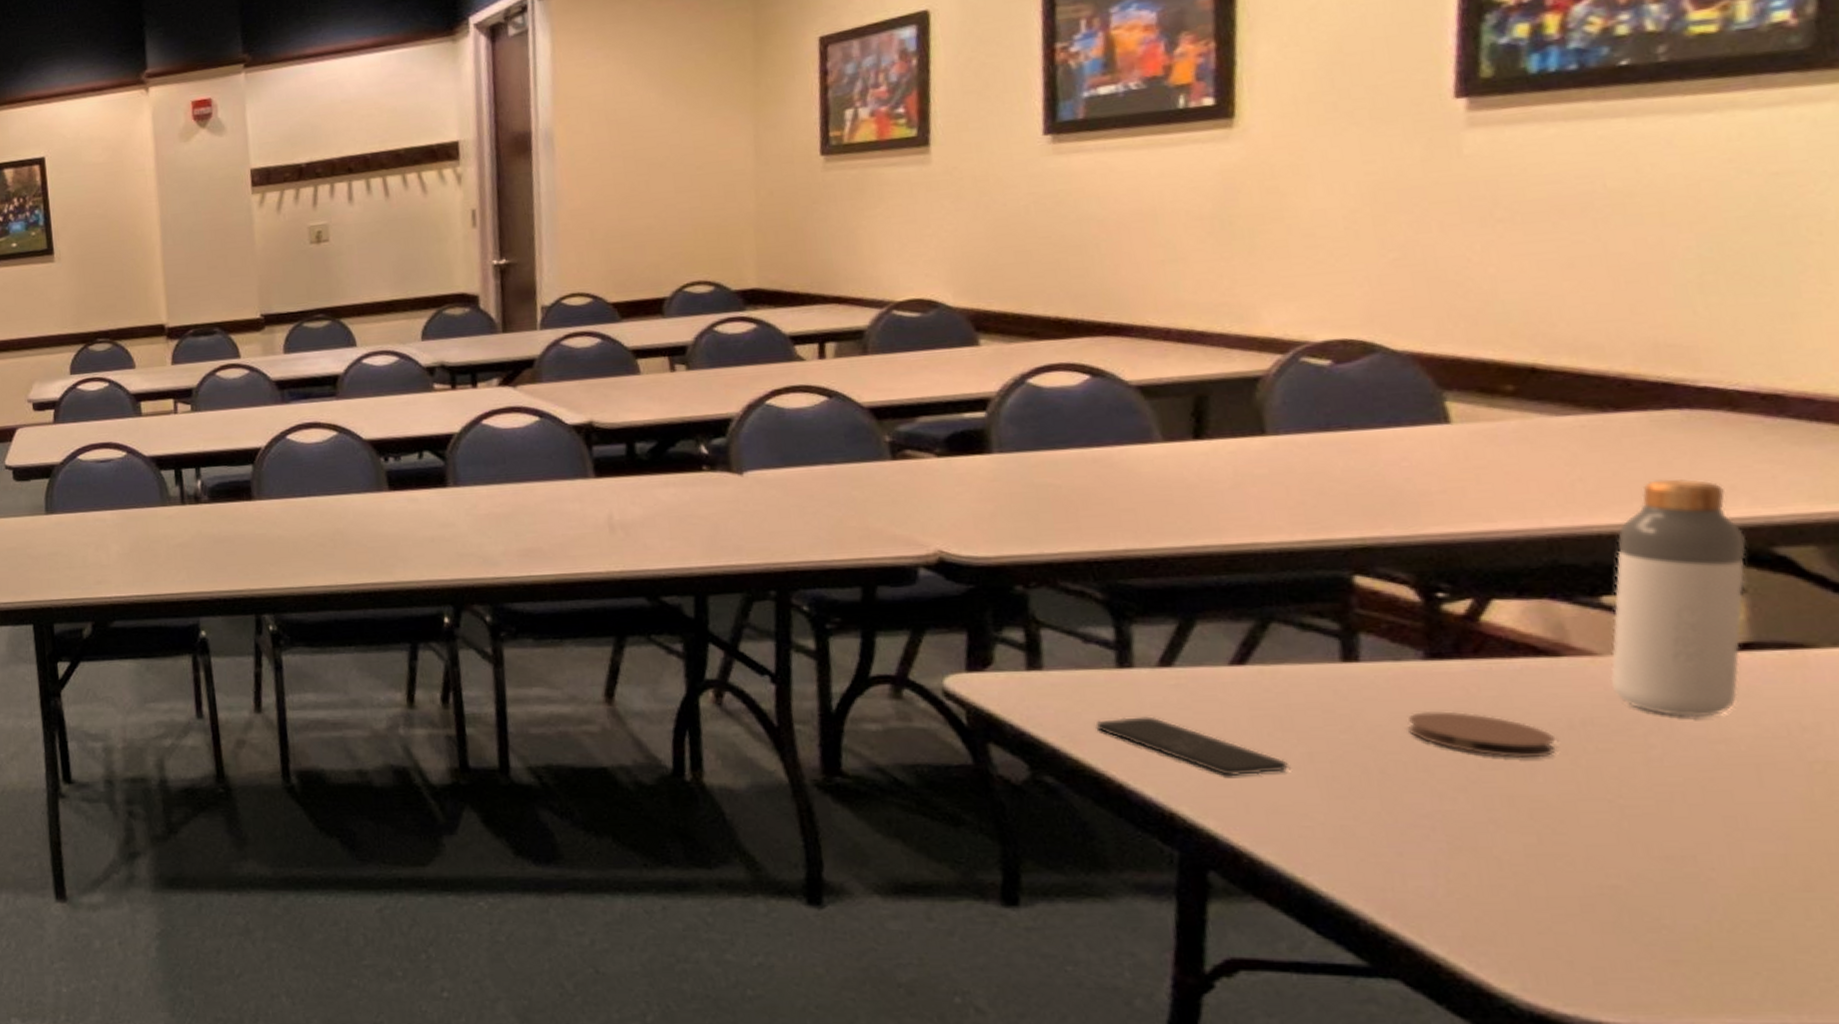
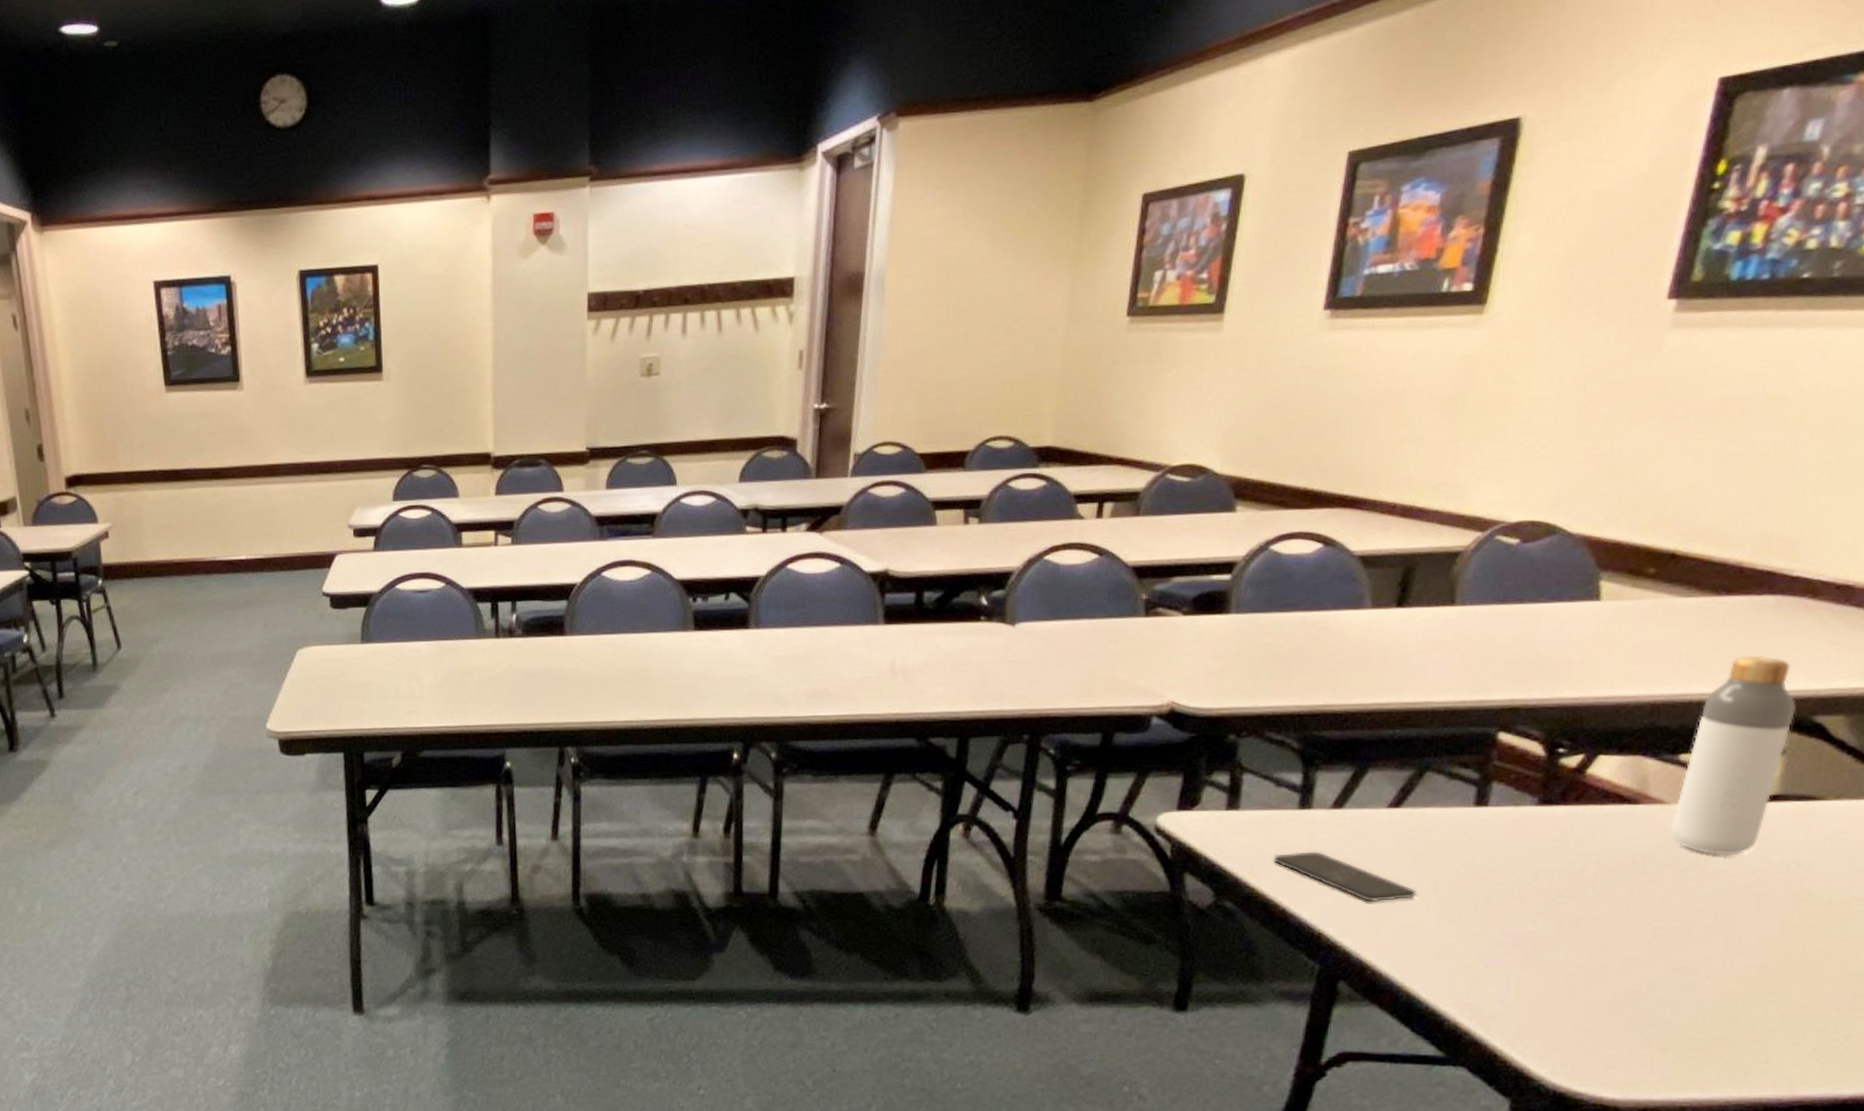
coaster: present [1408,711,1556,759] -> none [1513,849,1619,889]

